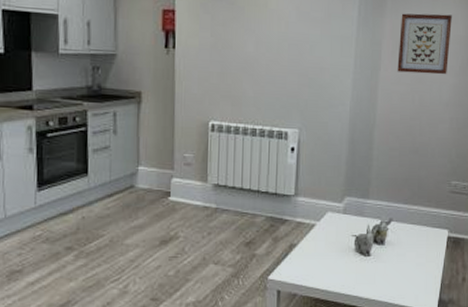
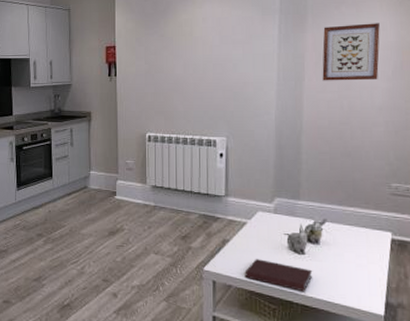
notebook: none [311,264,377,296] -> present [245,259,313,292]

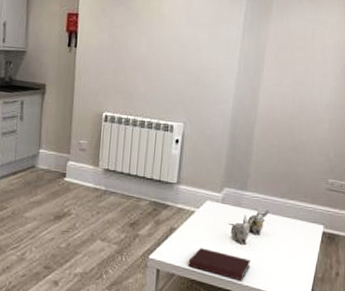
wall art: present [322,23,380,81] -> none [279,19,336,78]

